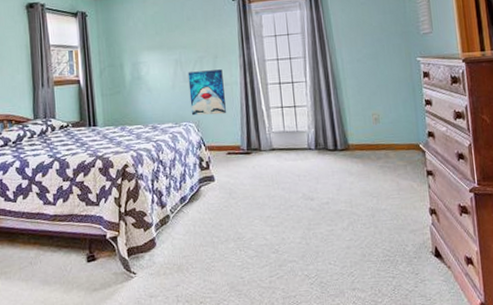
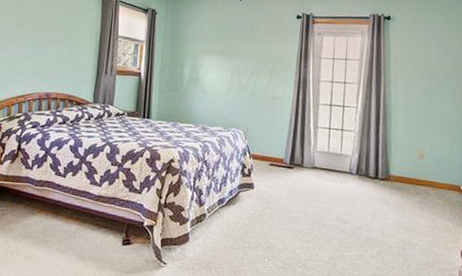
wall art: present [188,69,226,116] -> none [241,81,277,127]

